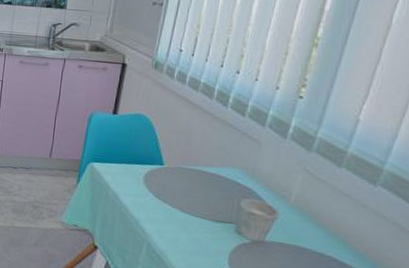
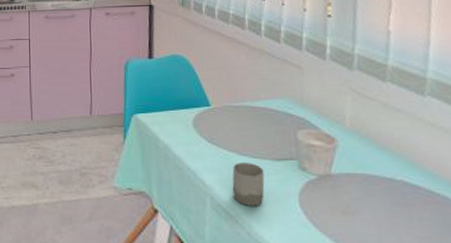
cup: none [168,218,202,257] -> present [232,162,265,206]

